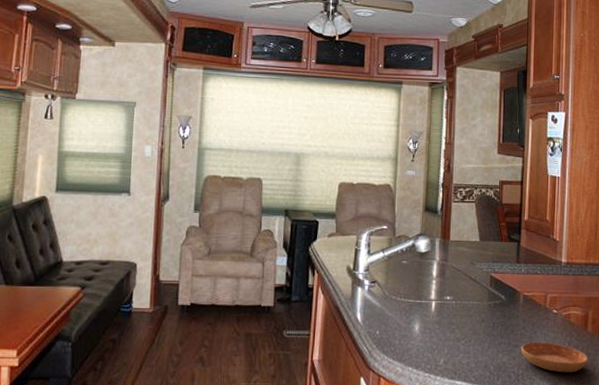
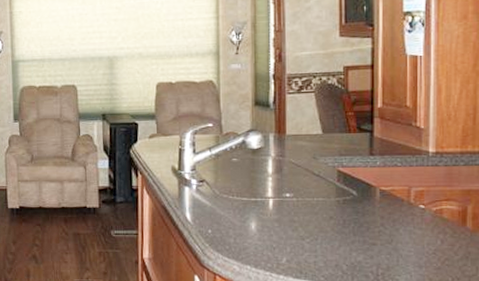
saucer: present [521,342,589,373] -> none [380,240,469,273]

